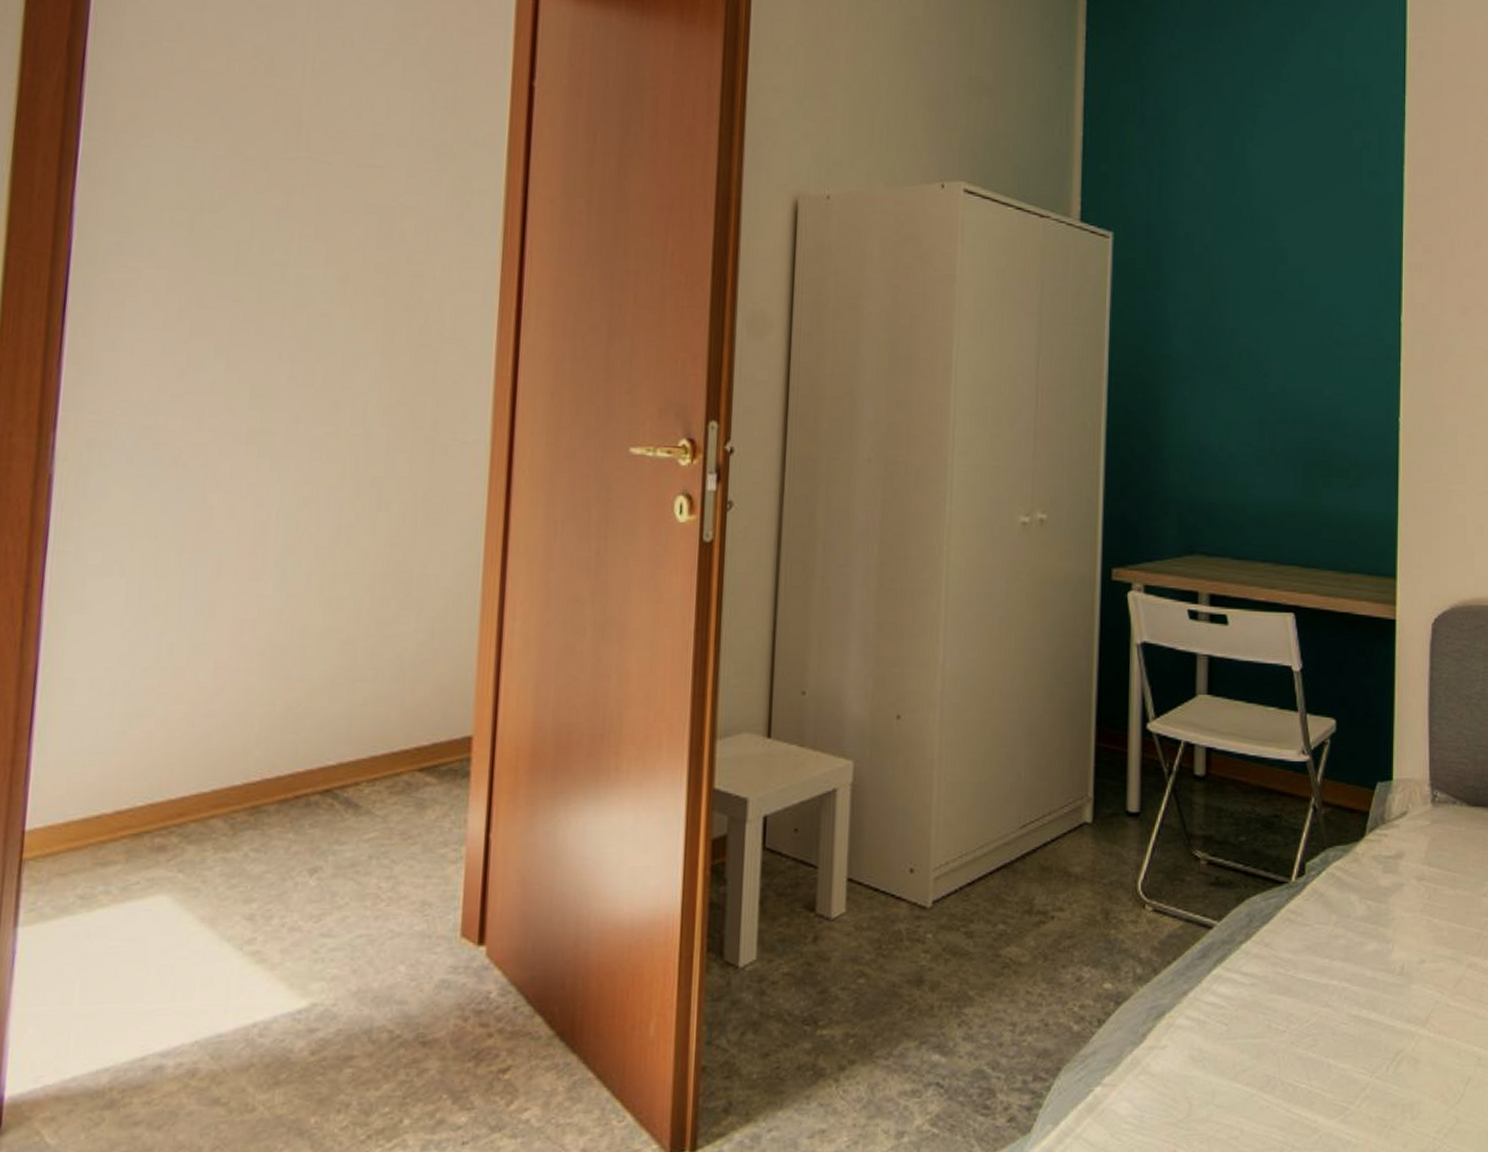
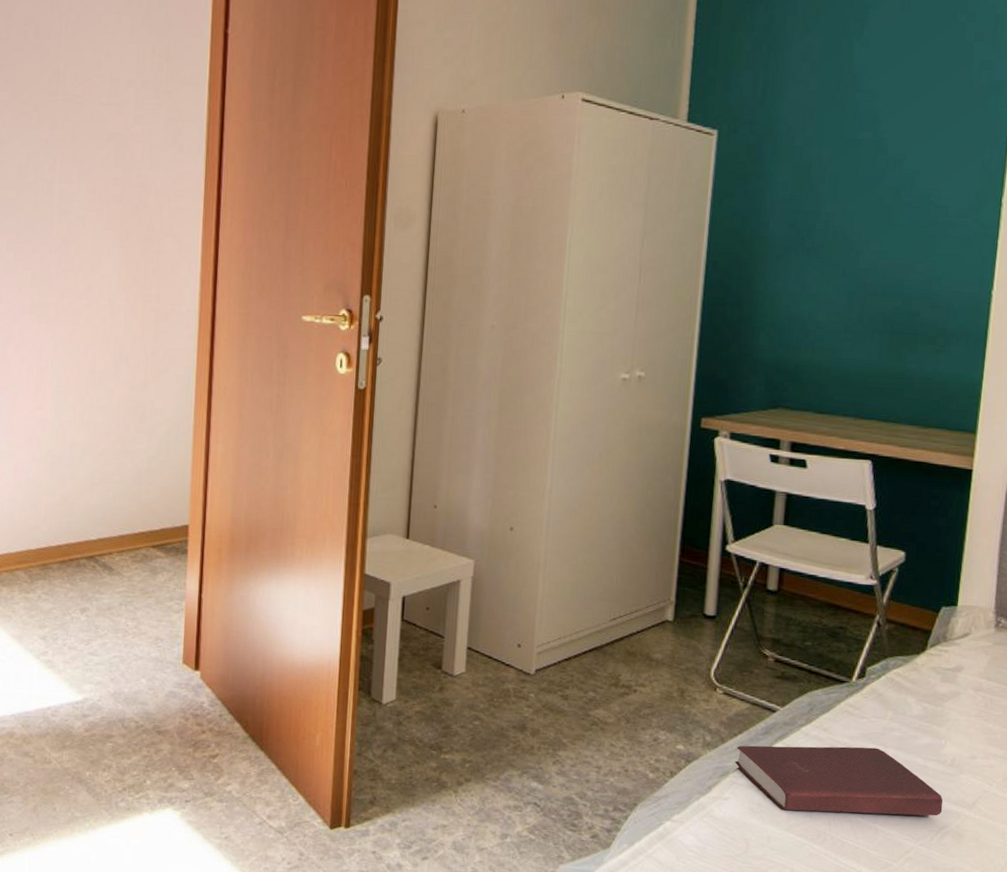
book: none [1170,962,1396,1054] -> present [734,745,944,816]

